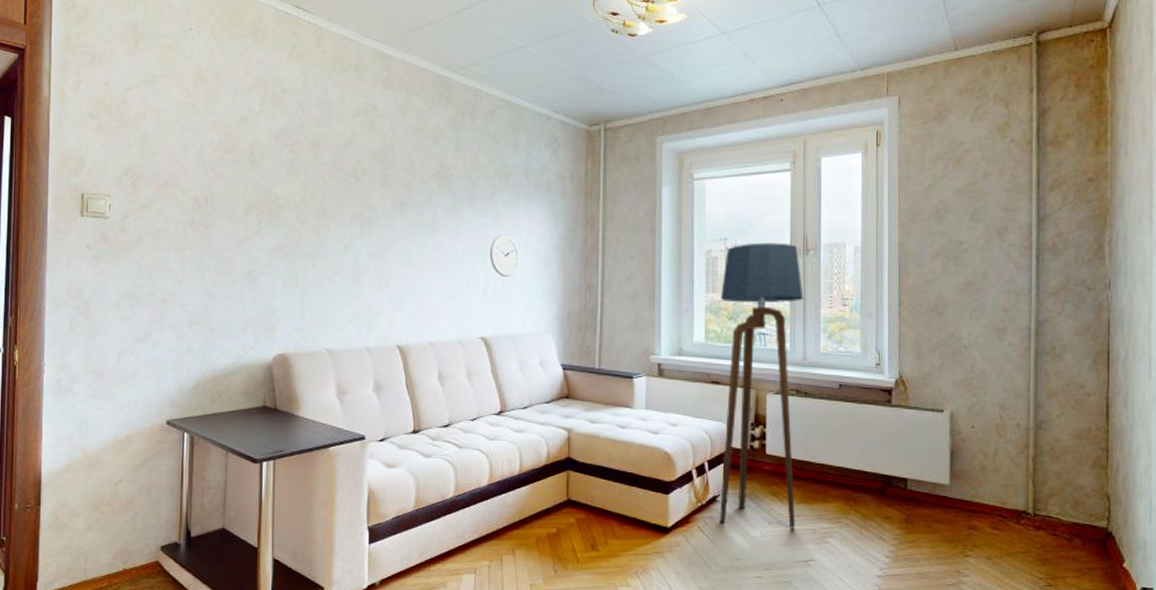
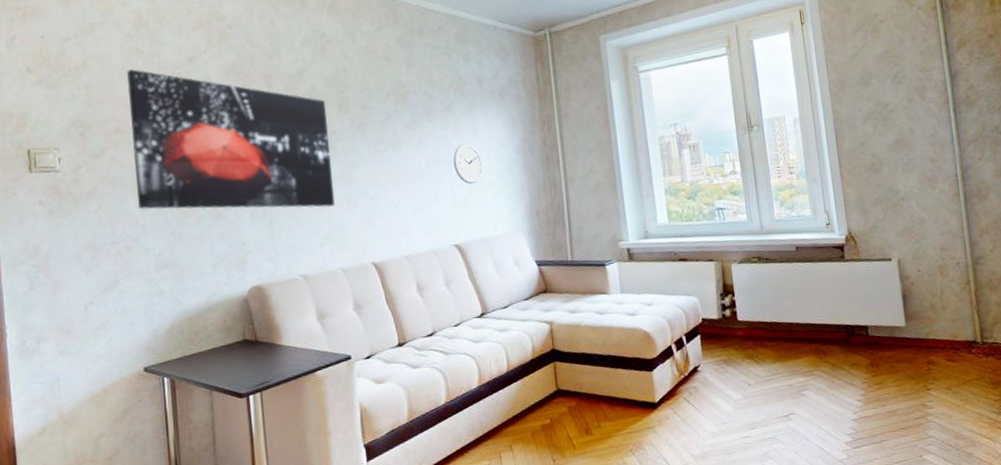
wall art: none [179,124,369,285] -> present [127,69,335,210]
floor lamp: present [720,242,804,528] -> none [677,122,774,391]

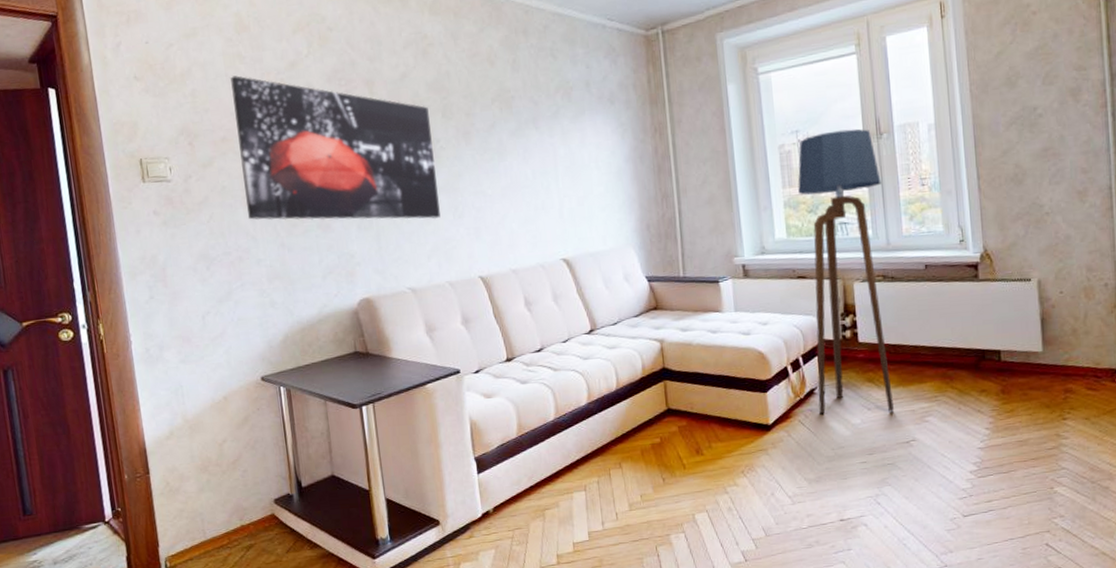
wall clock: present [453,143,484,185] -> none [560,152,592,196]
floor lamp: none [677,122,774,391] -> present [797,128,895,414]

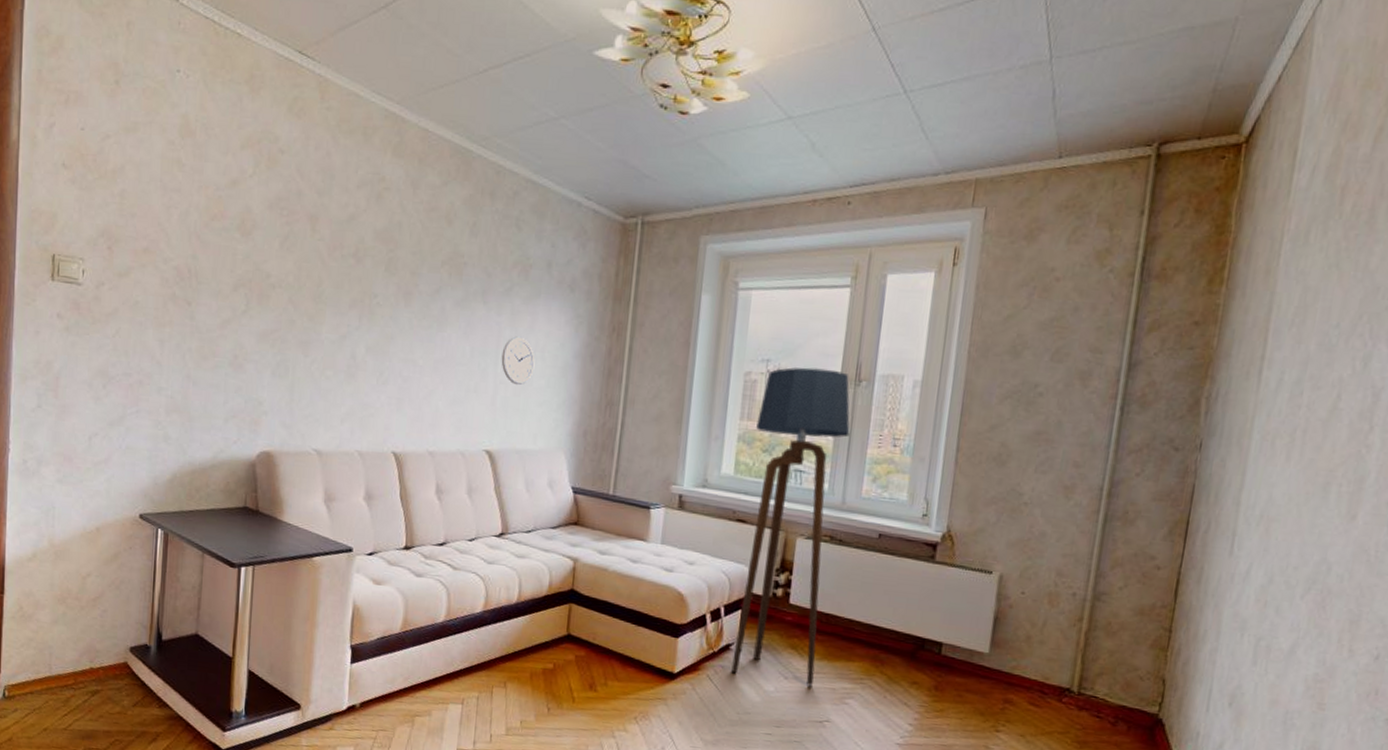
wall art: present [230,75,441,221] -> none [157,183,372,381]
wall clock: none [560,152,592,196] -> present [501,336,535,386]

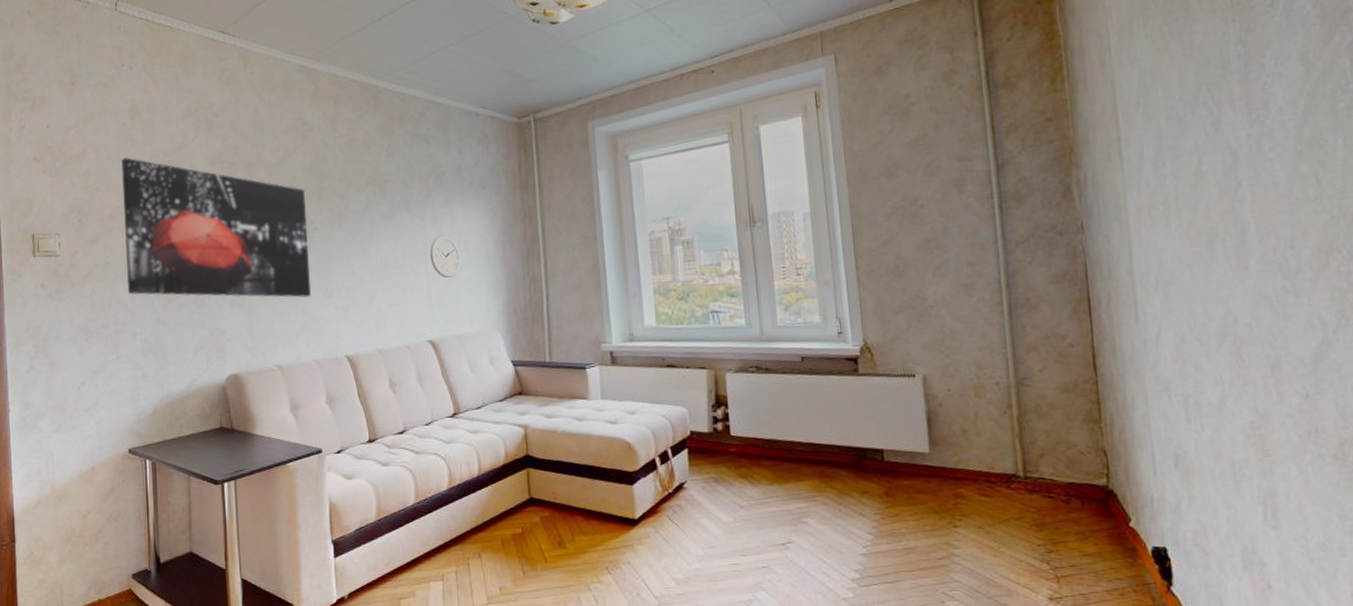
wall art: none [157,183,372,381] -> present [121,157,311,298]
floor lamp: present [731,367,850,685] -> none [668,216,770,511]

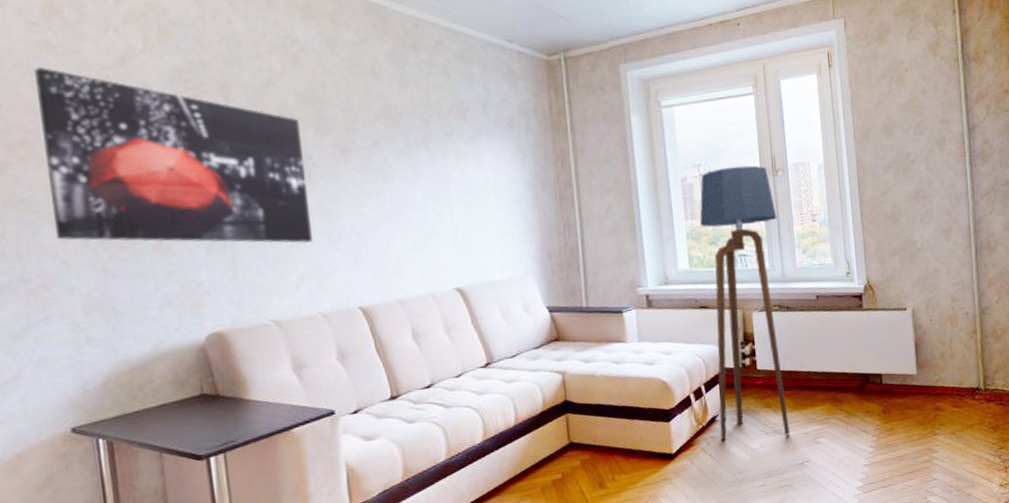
wall clock: present [429,235,461,279] -> none [454,176,489,222]
floor lamp: none [668,216,770,511] -> present [699,165,791,441]

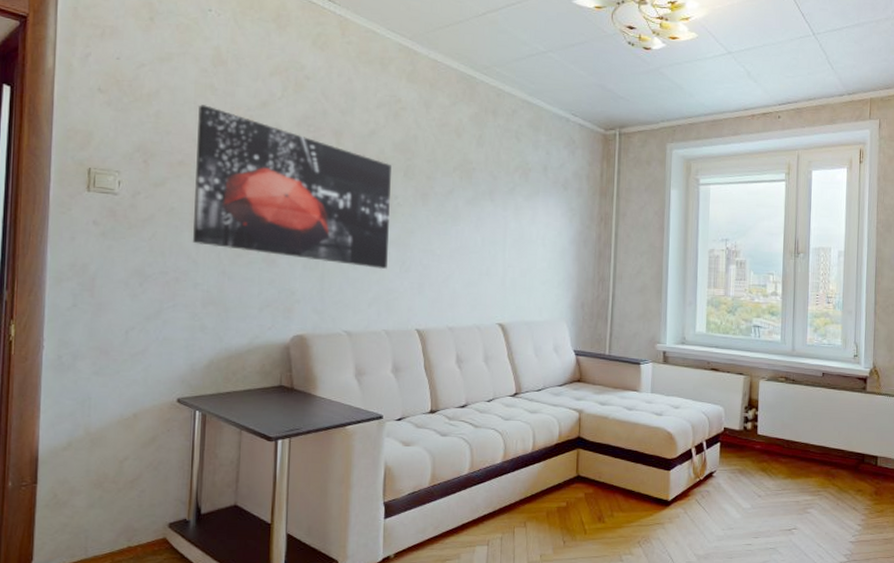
floor lamp: present [699,165,791,441] -> none [715,244,794,500]

